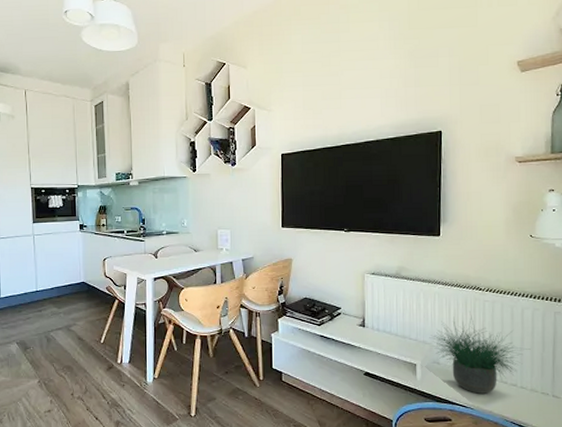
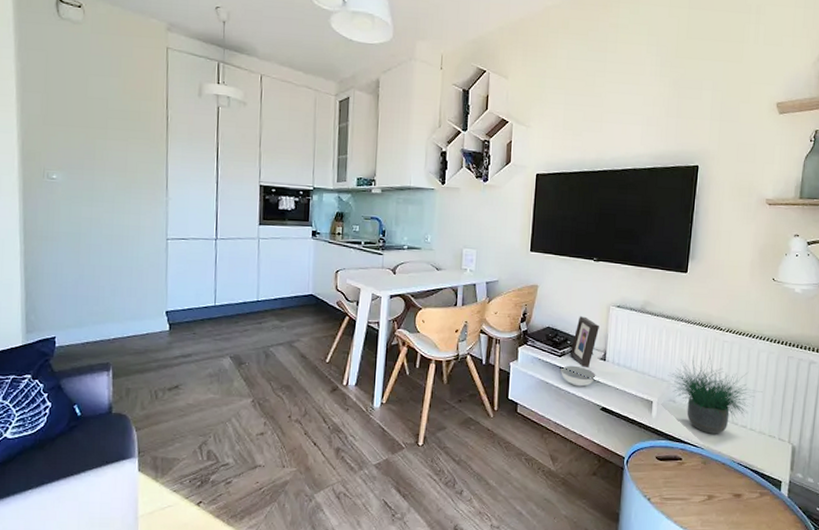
bowl: none [321,333,357,353] -> present [561,365,596,387]
picture frame: none [328,285,356,335] -> present [569,316,599,368]

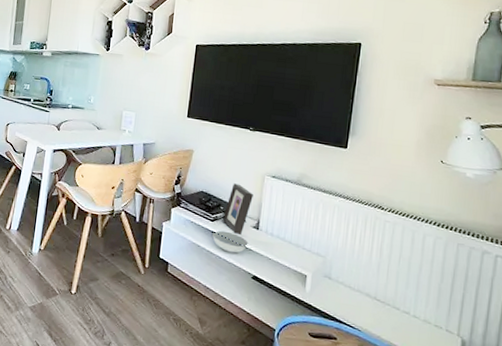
potted plant: present [667,351,763,434] -> none [323,230,429,318]

